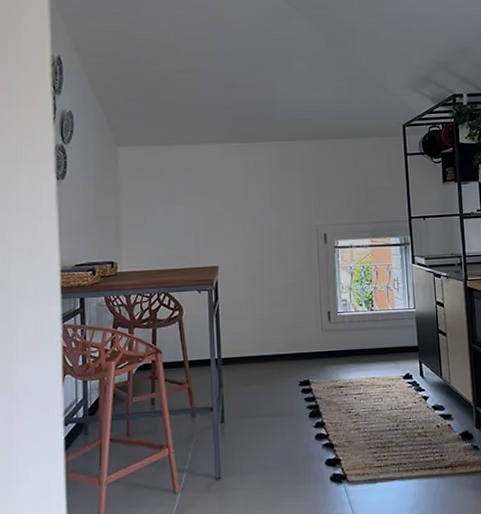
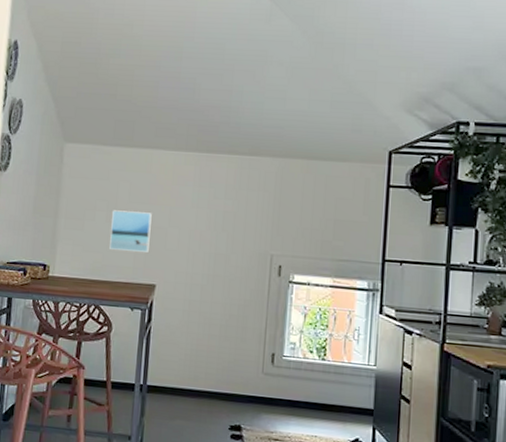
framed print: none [171,202,208,240] -> present [109,210,152,252]

